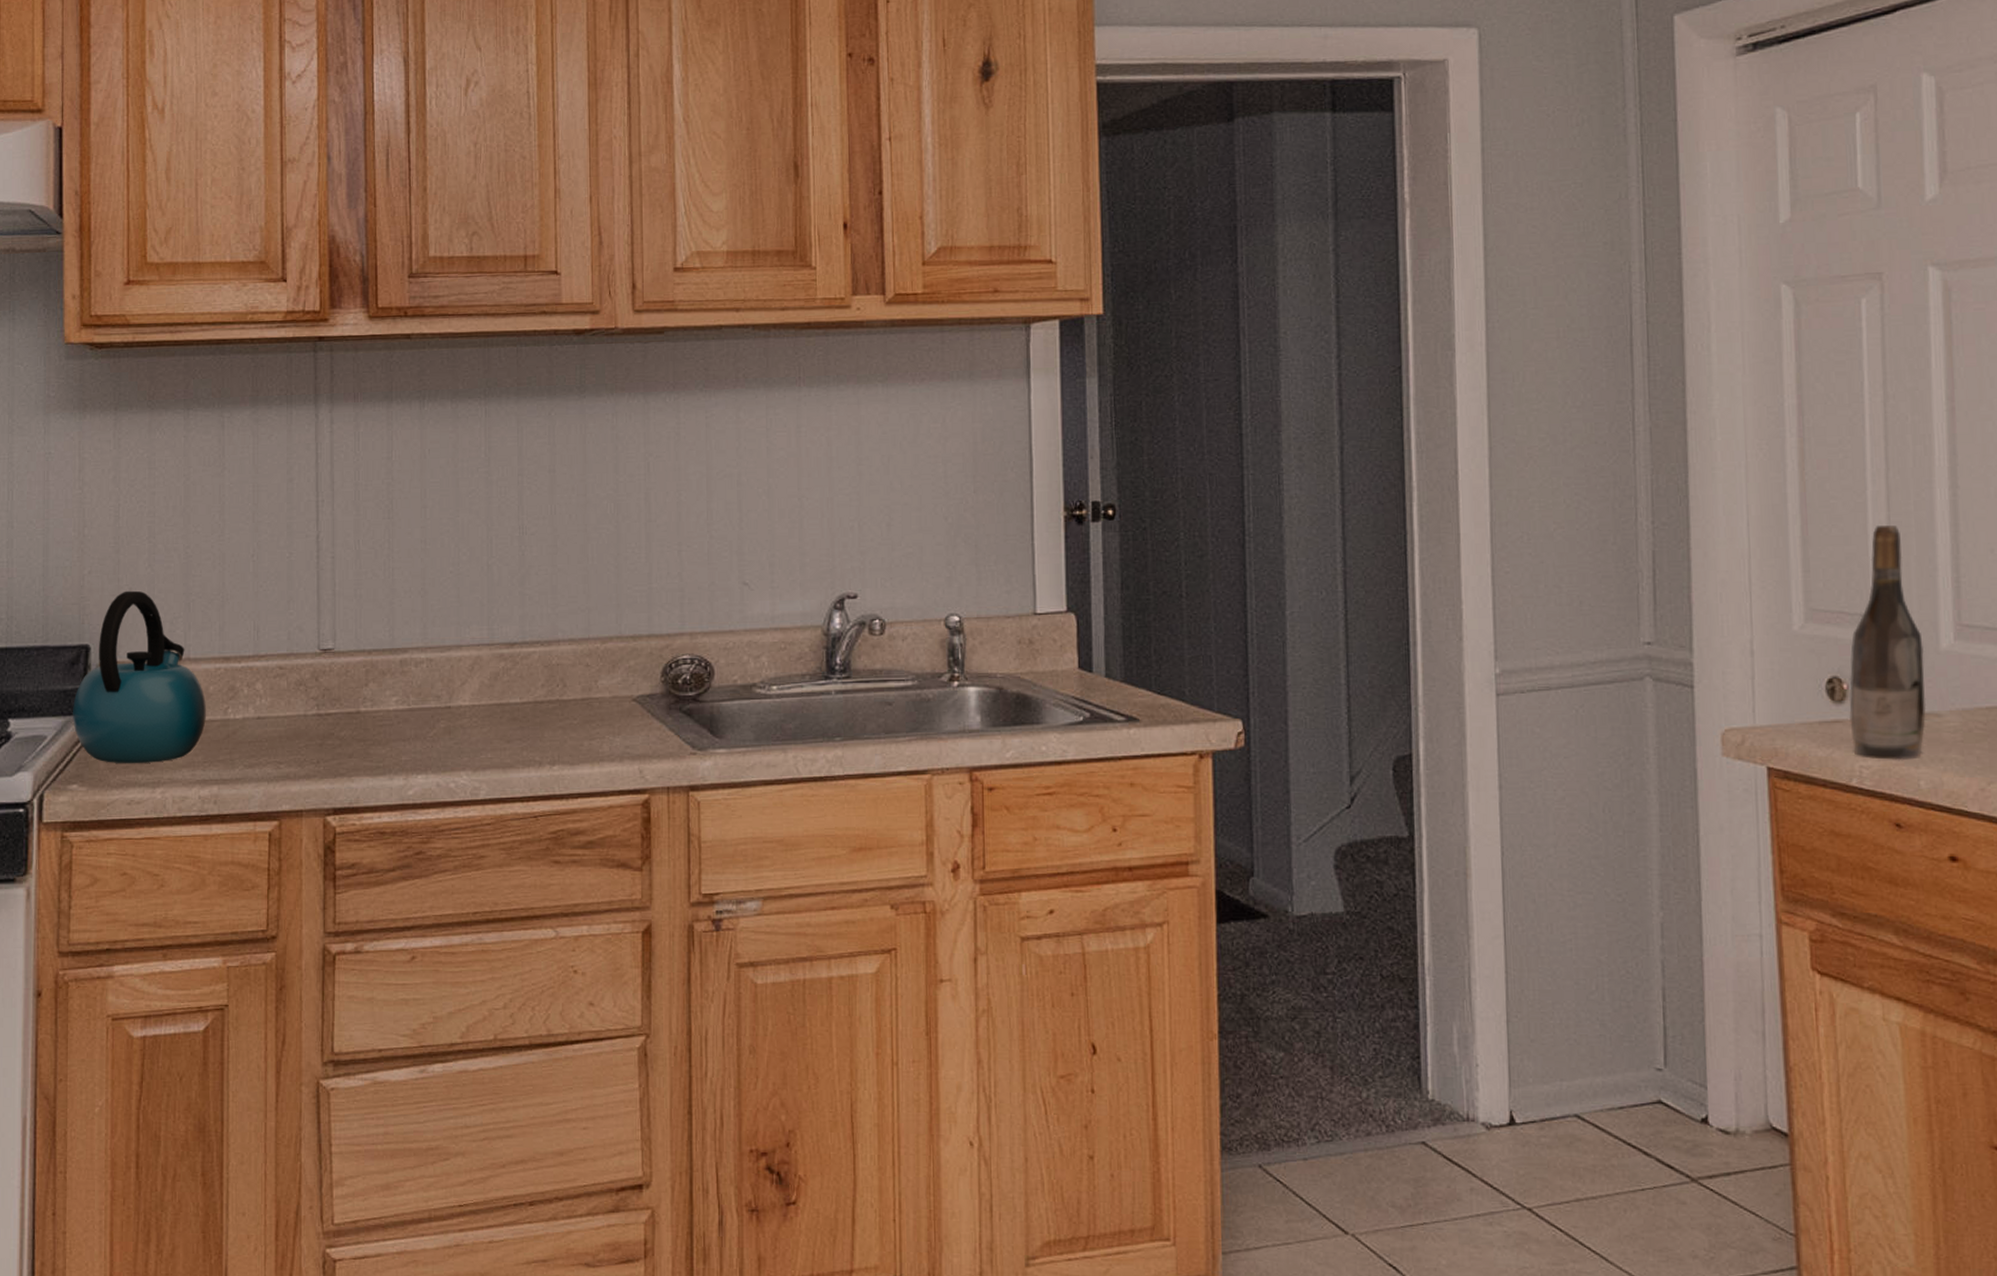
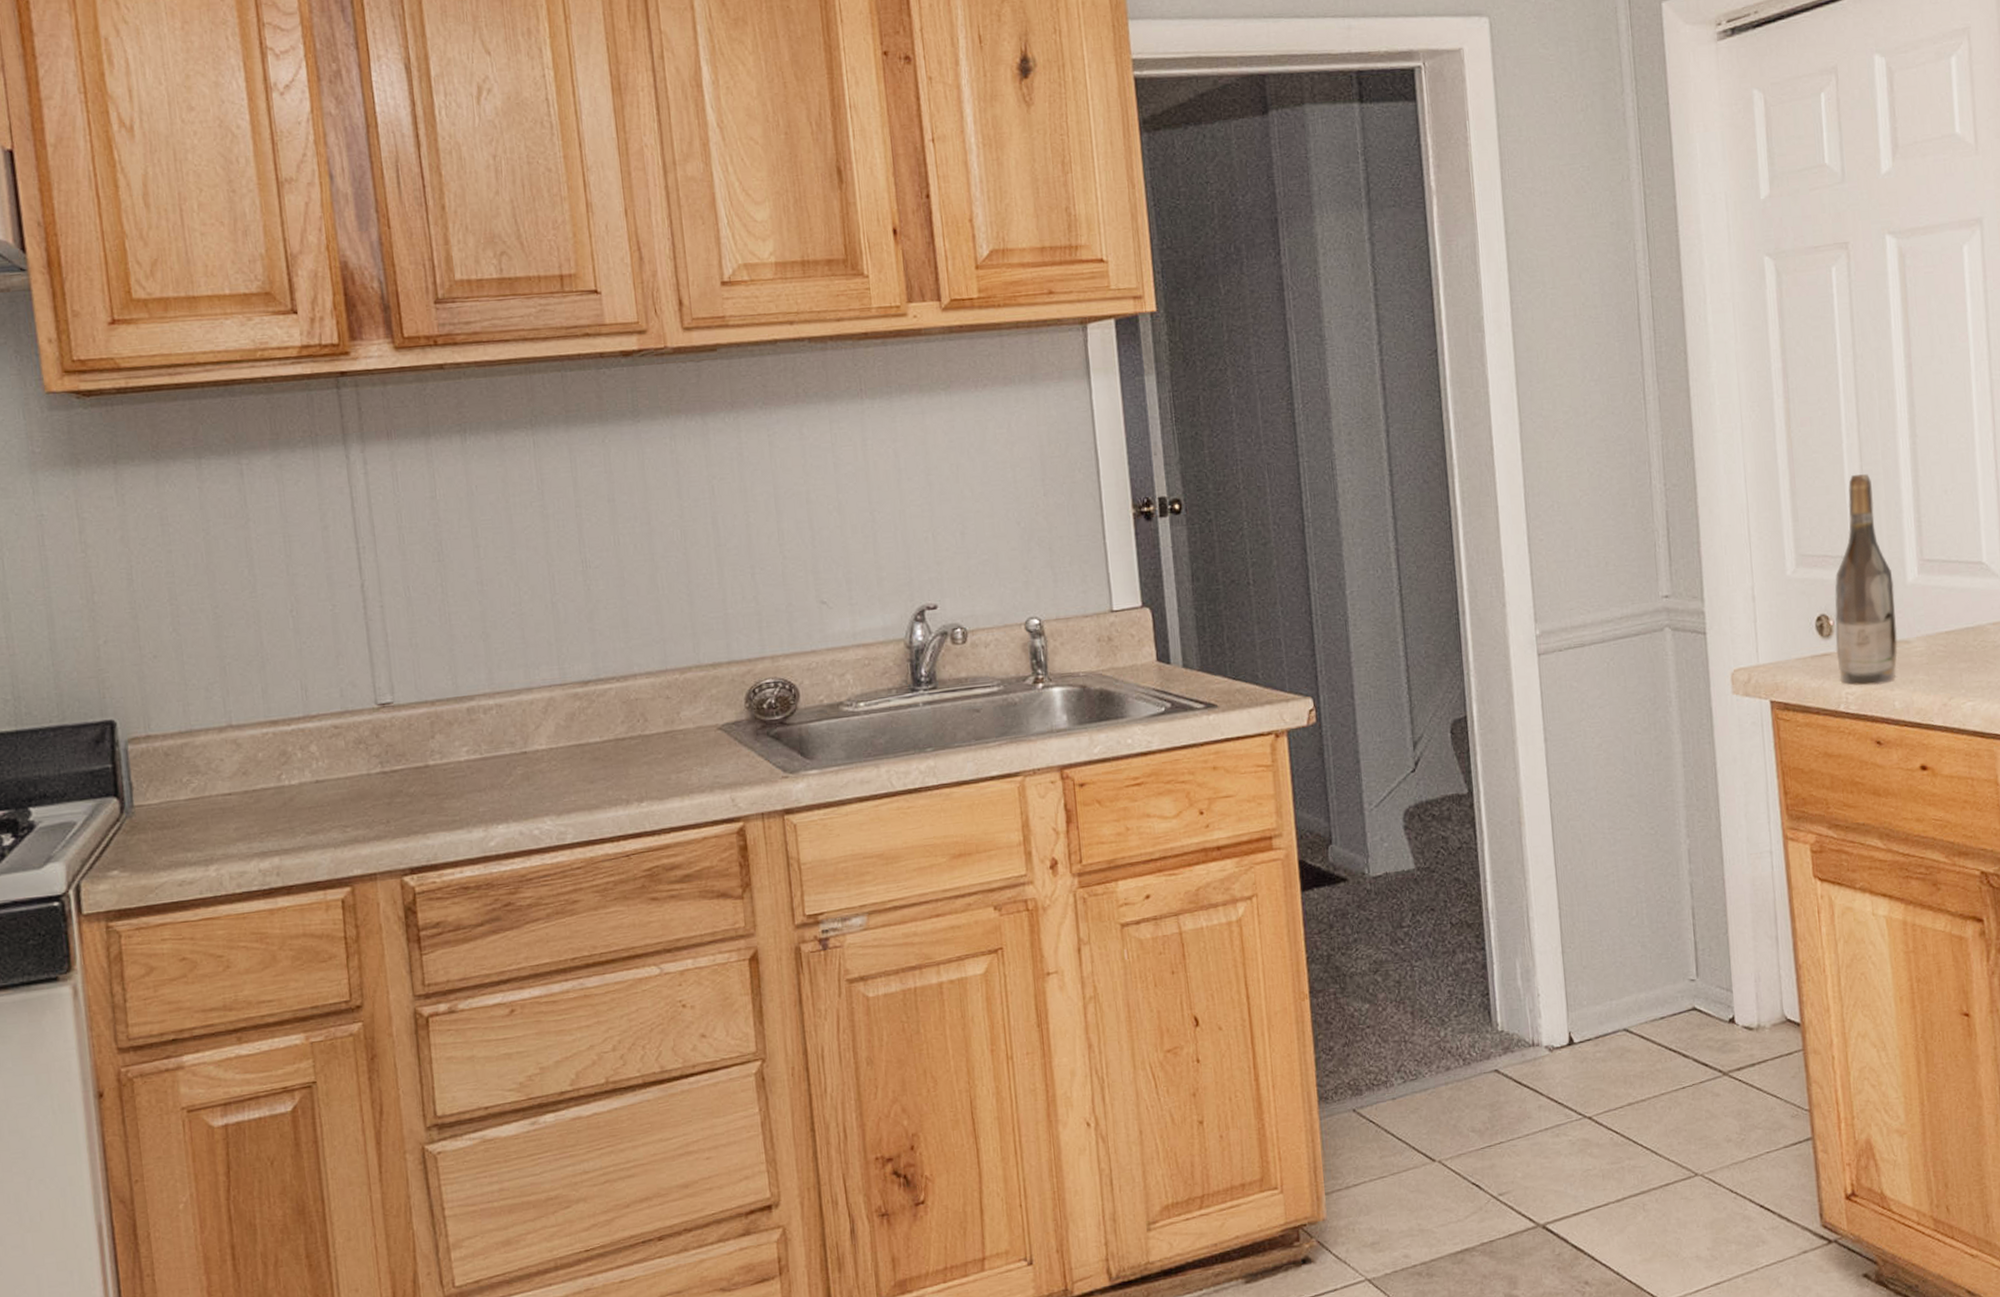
kettle: present [73,590,207,763] -> none [103,657,258,844]

